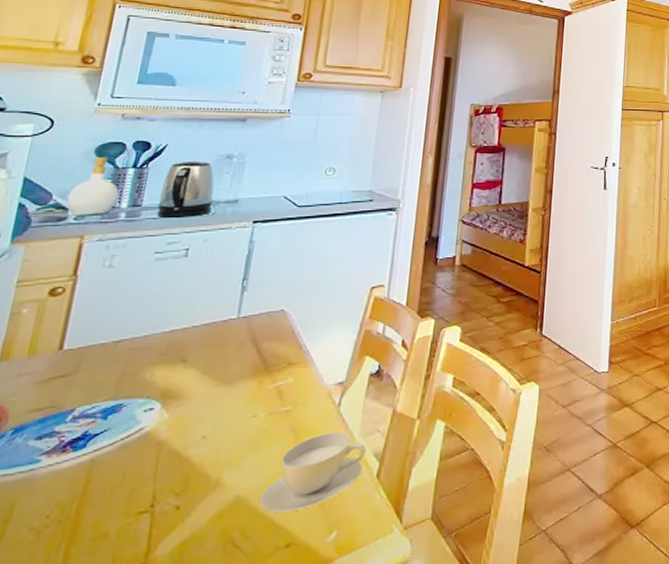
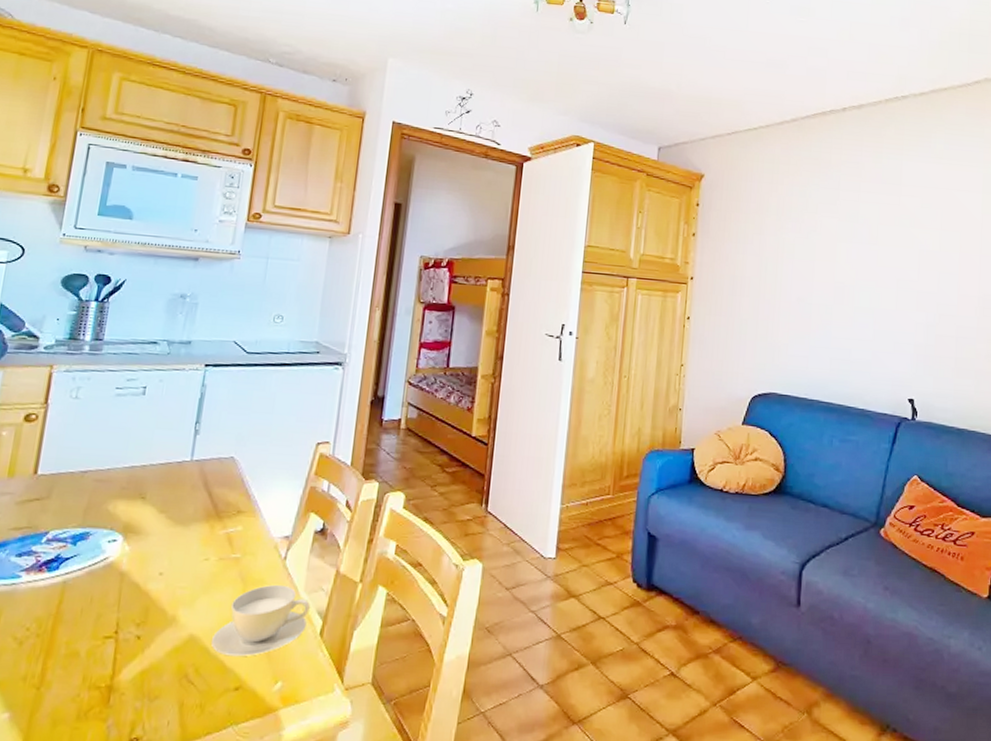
soap bottle: present [66,157,119,216] -> none [37,288,83,347]
kettle: present [156,161,215,218] -> none [117,297,169,355]

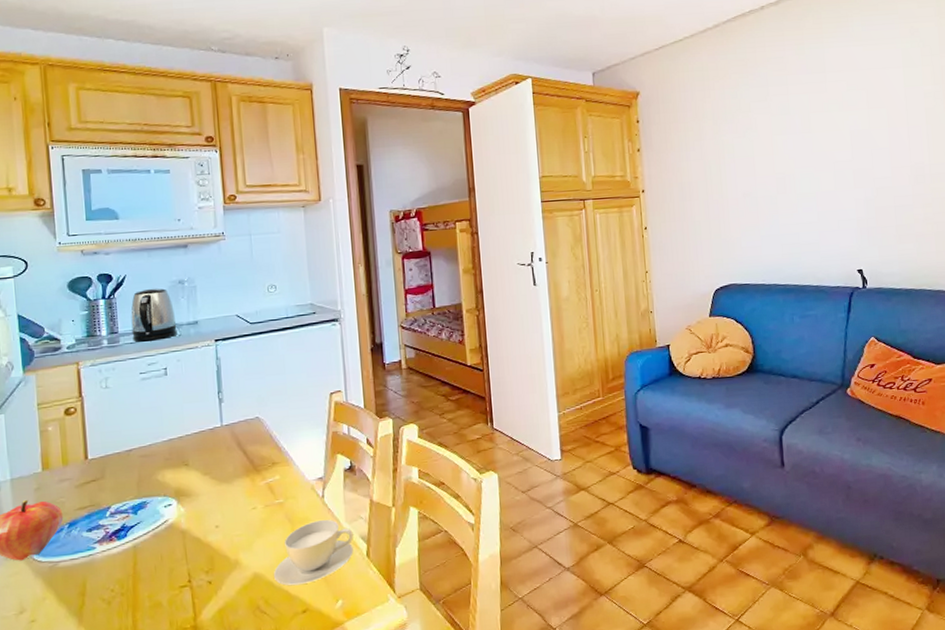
kettle: none [117,297,169,355] -> present [130,288,178,342]

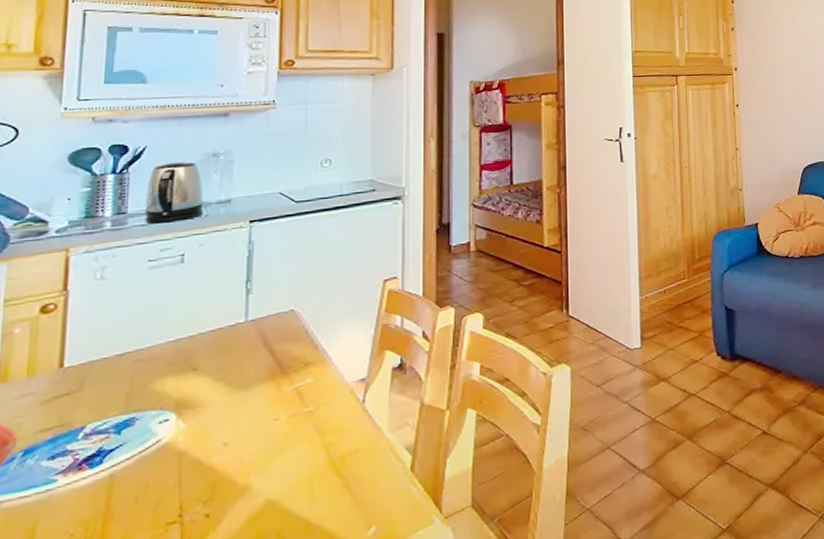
teacup: present [273,519,354,586] -> none [291,428,397,513]

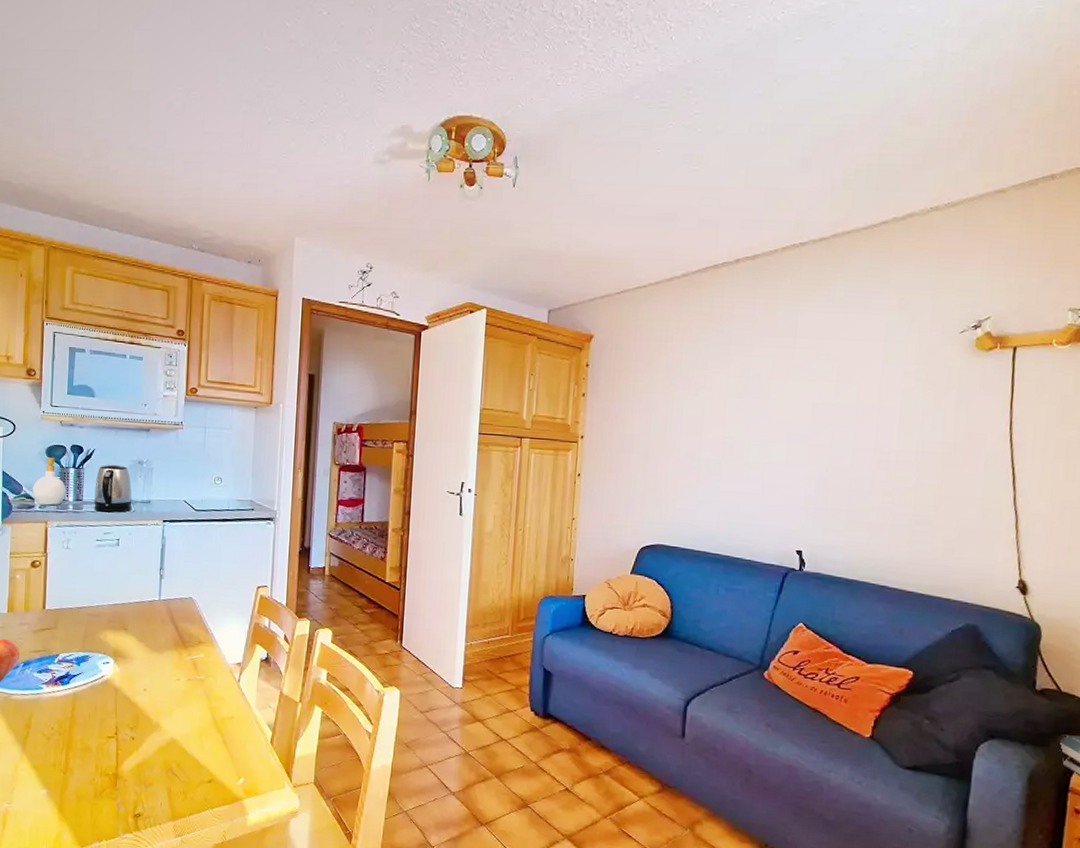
soap bottle: none [45,164,100,229] -> present [32,457,66,506]

